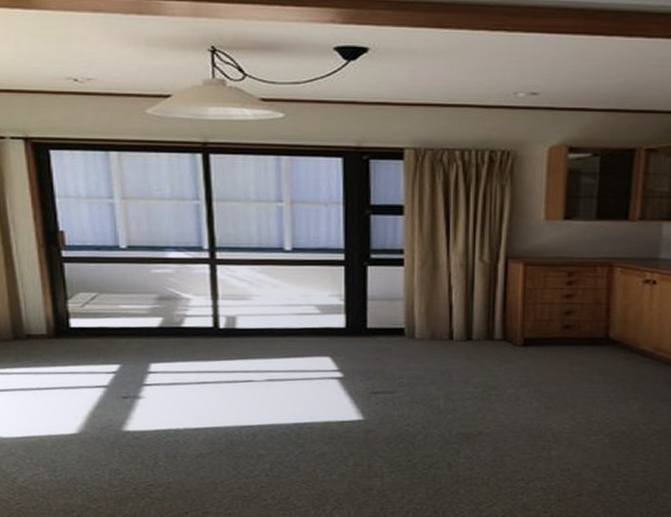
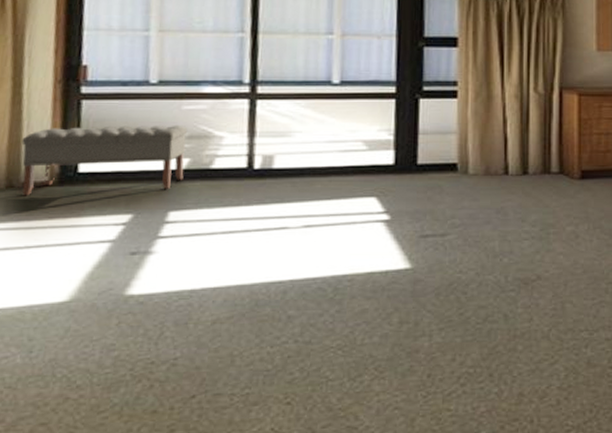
bench: none [19,287,159,347] -> present [21,124,188,196]

